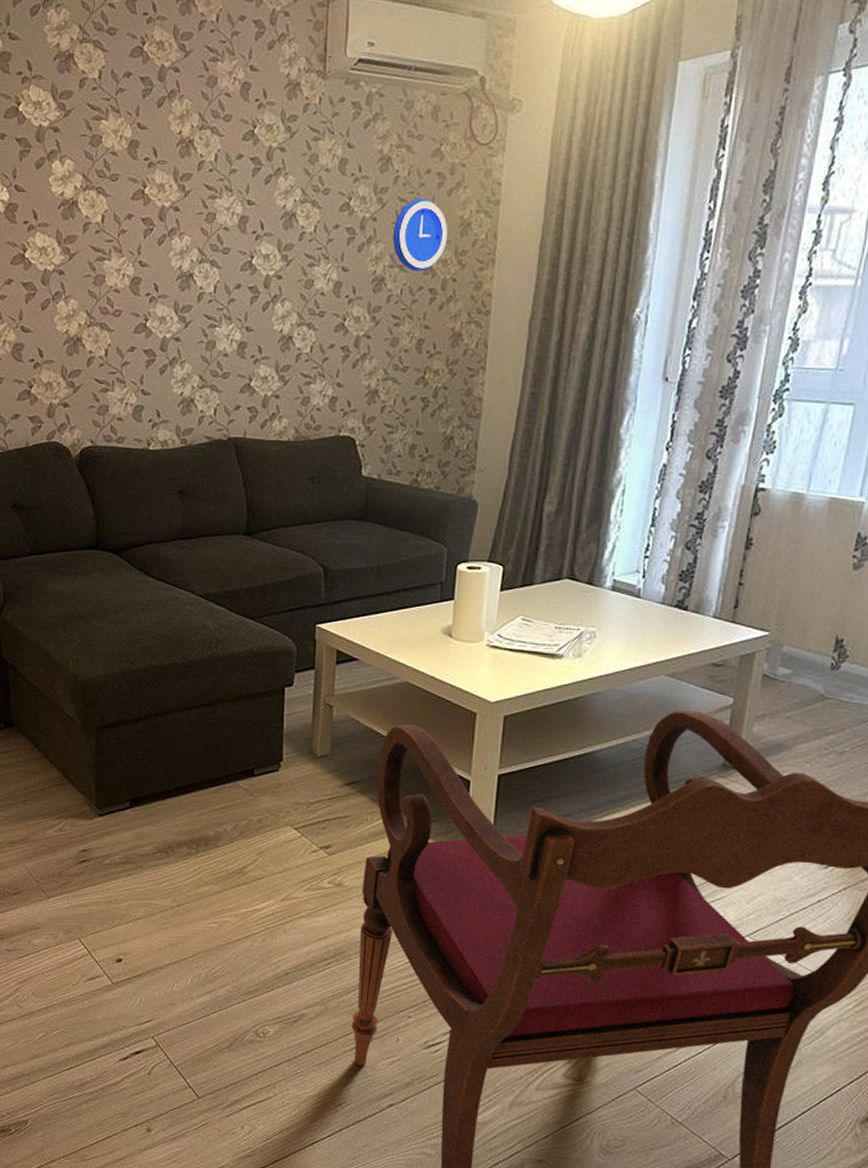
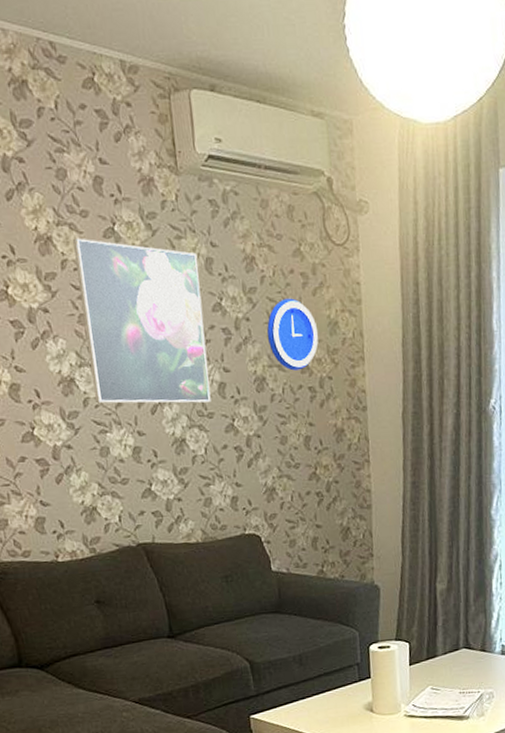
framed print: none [210,140,332,301] -> present [73,238,211,403]

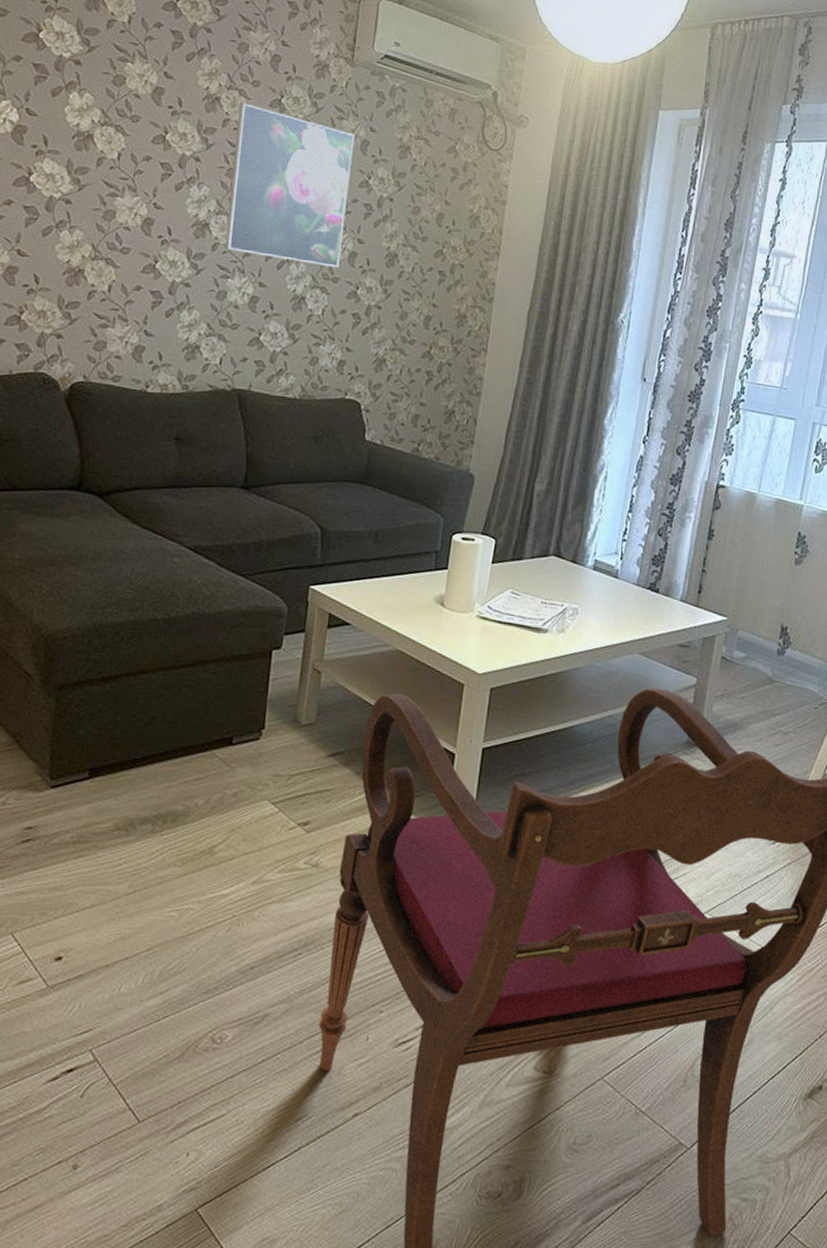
wall clock: present [267,298,319,371] -> none [407,187,458,254]

